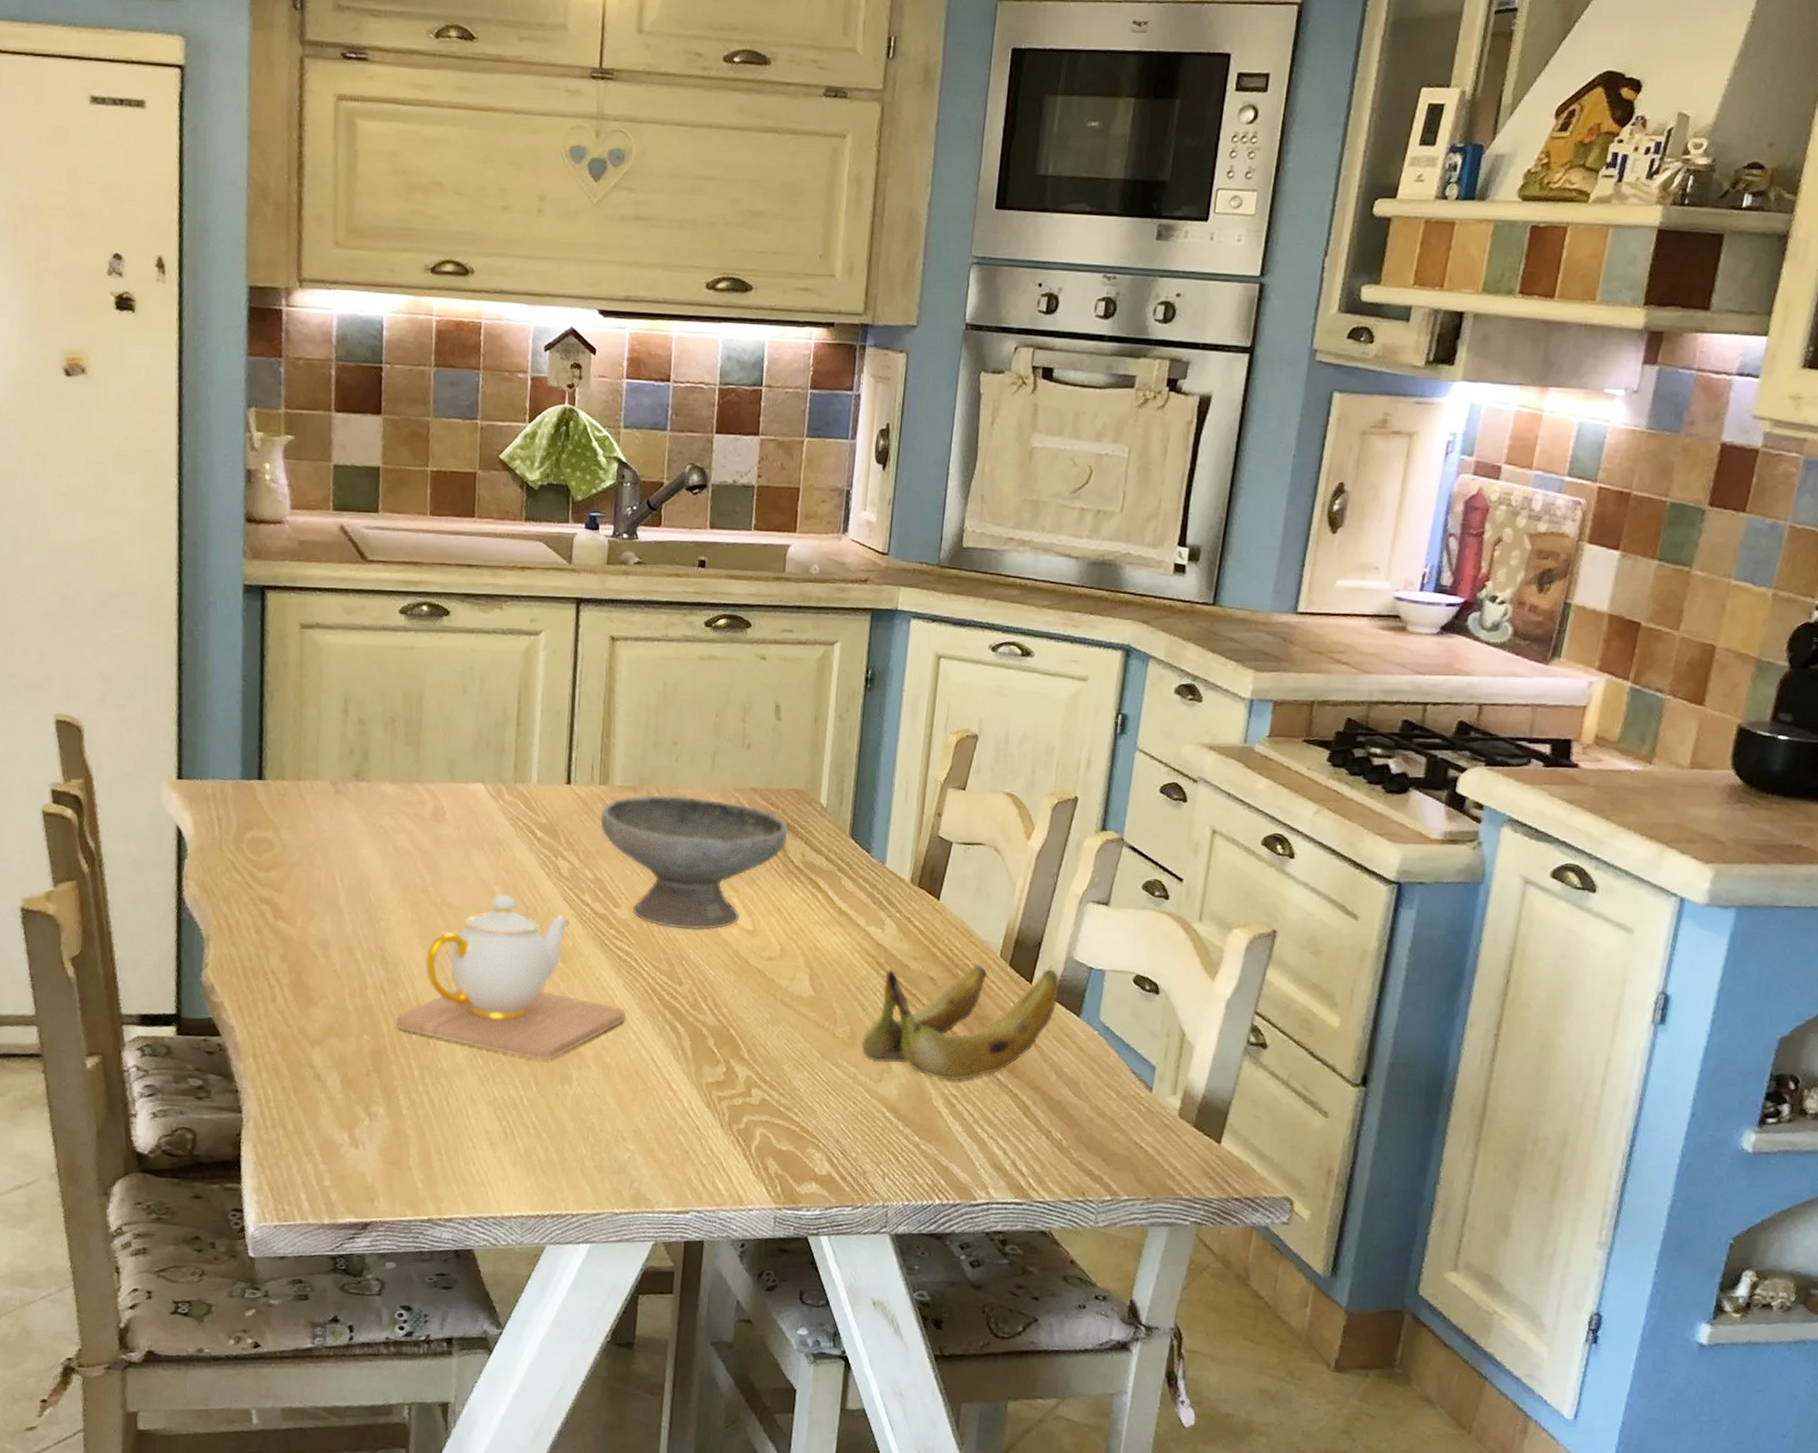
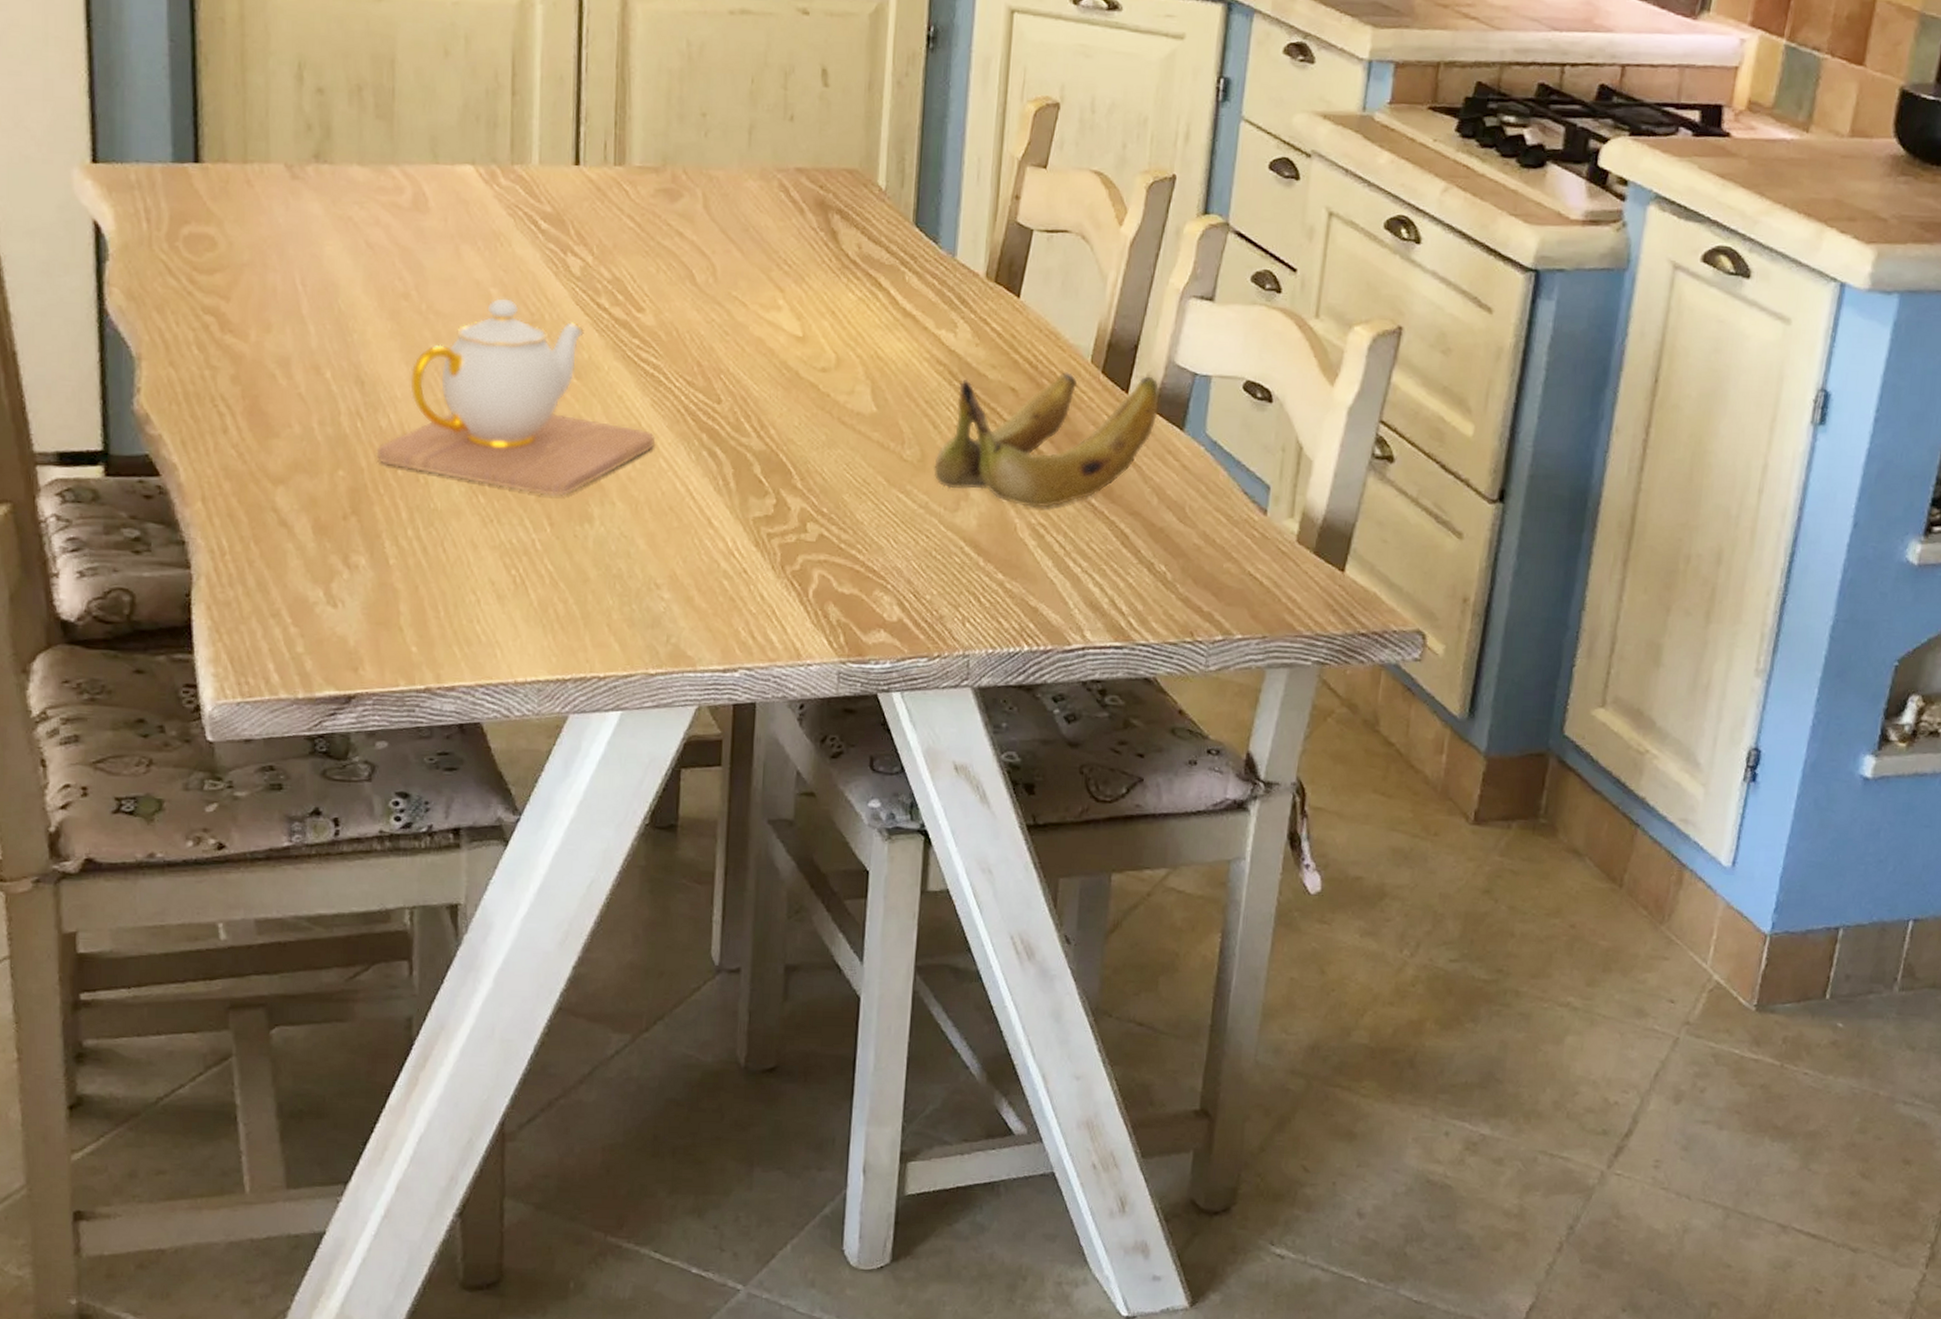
bowl: present [600,795,788,930] -> none [617,177,841,338]

